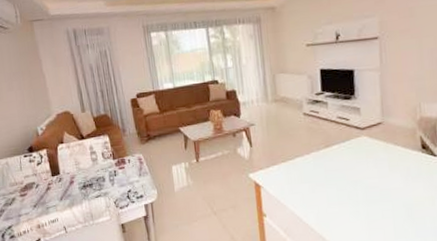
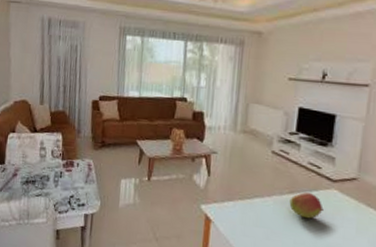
fruit: none [327,144,359,167] -> present [289,192,325,219]

